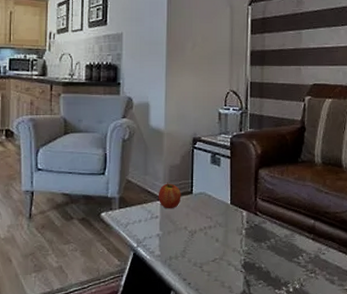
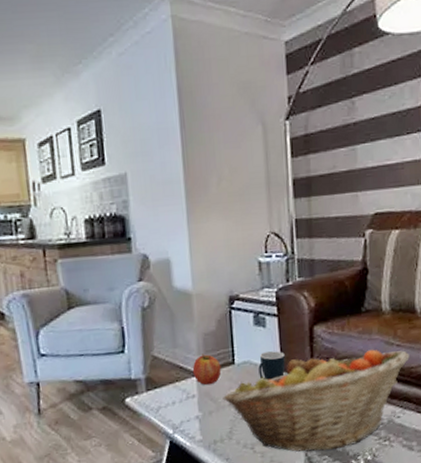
fruit basket: none [180,193,335,276] -> present [222,349,410,452]
mug: none [211,186,234,210] -> present [258,351,286,381]

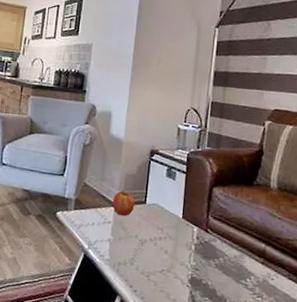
fruit basket: present [222,349,410,452] -> none [131,209,288,294]
mug: present [258,351,286,381] -> none [163,200,187,224]

